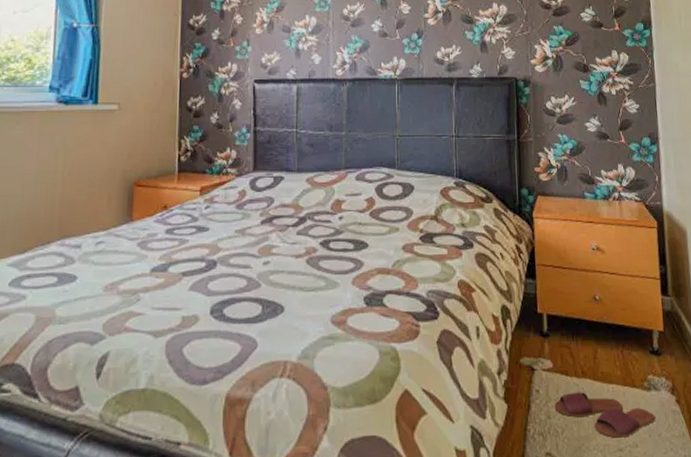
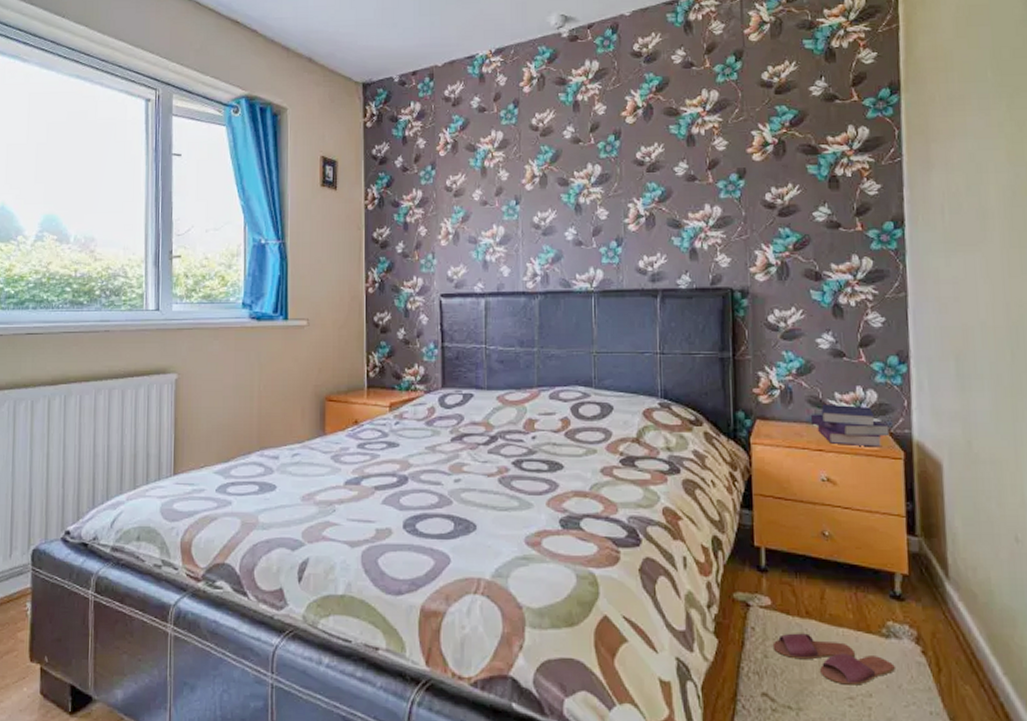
book: none [583,180,646,218] -> present [811,403,890,447]

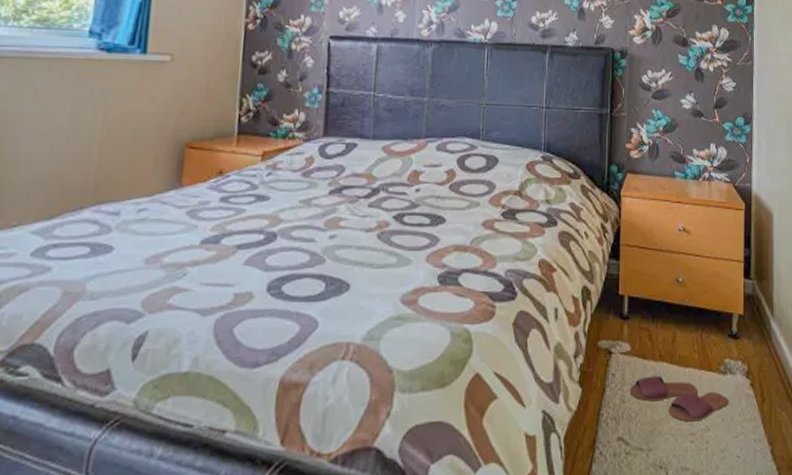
book: present [811,403,890,447] -> none [673,159,735,199]

